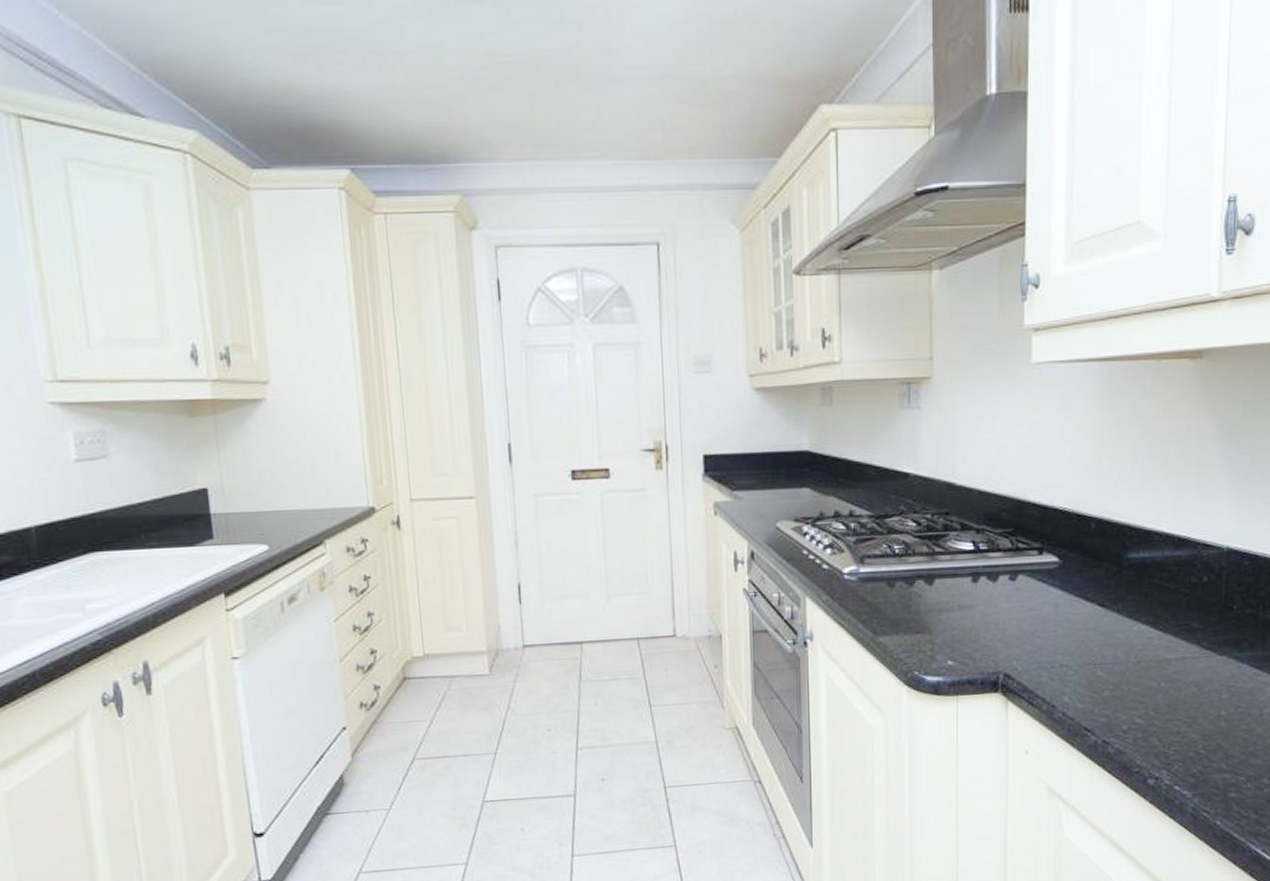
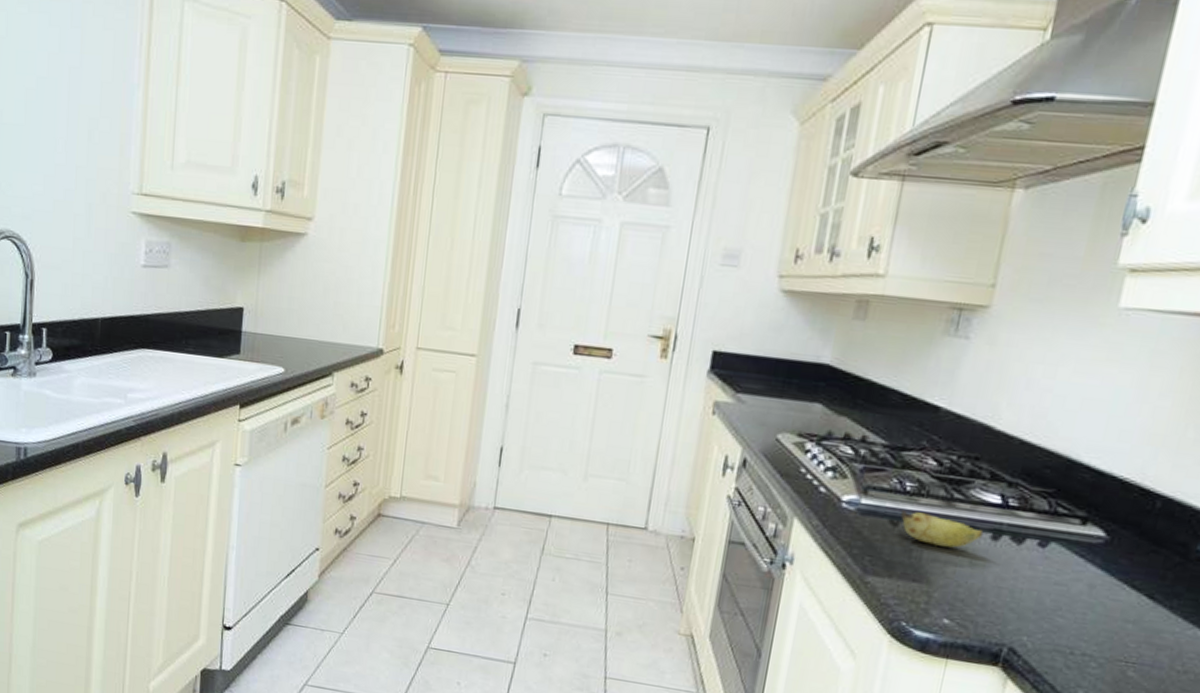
banana: none [896,570,965,598] -> present [901,510,984,548]

